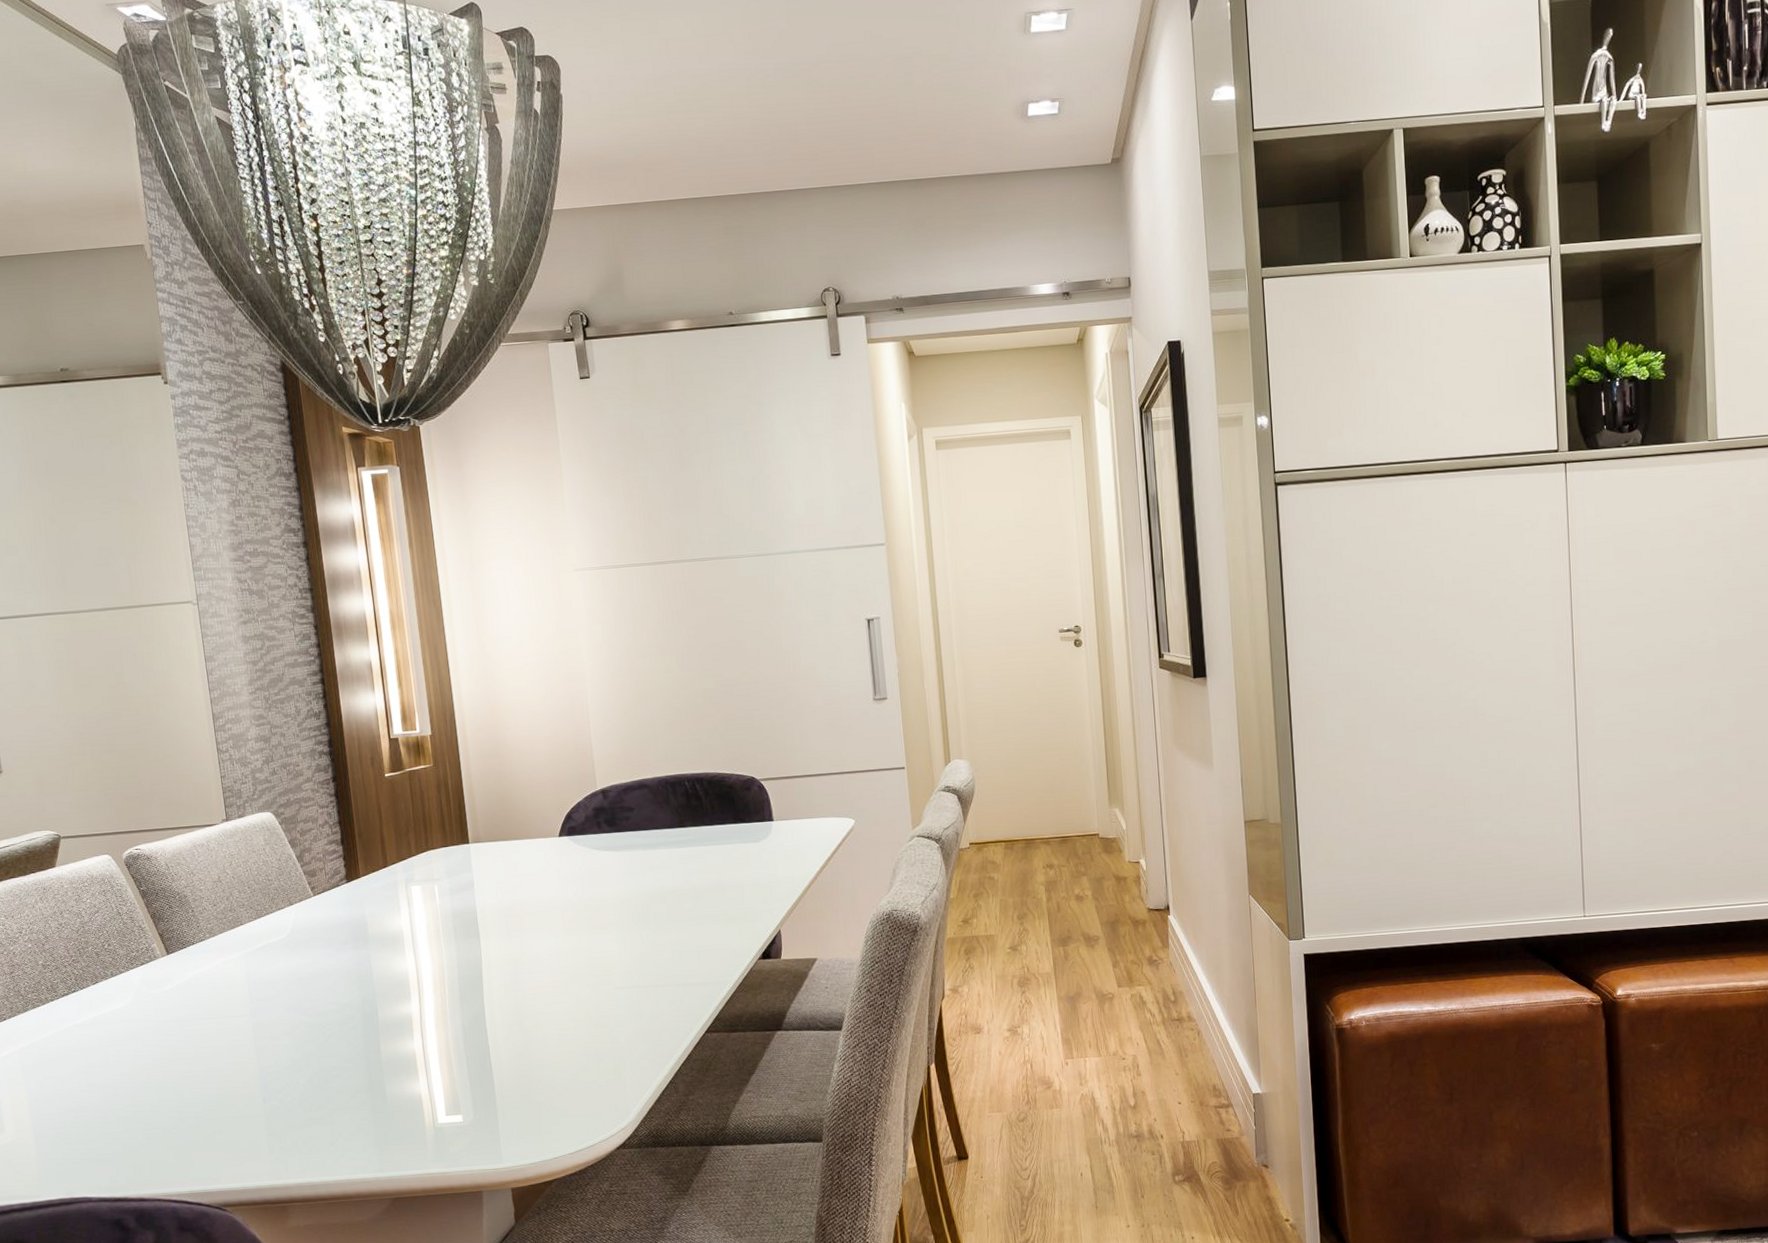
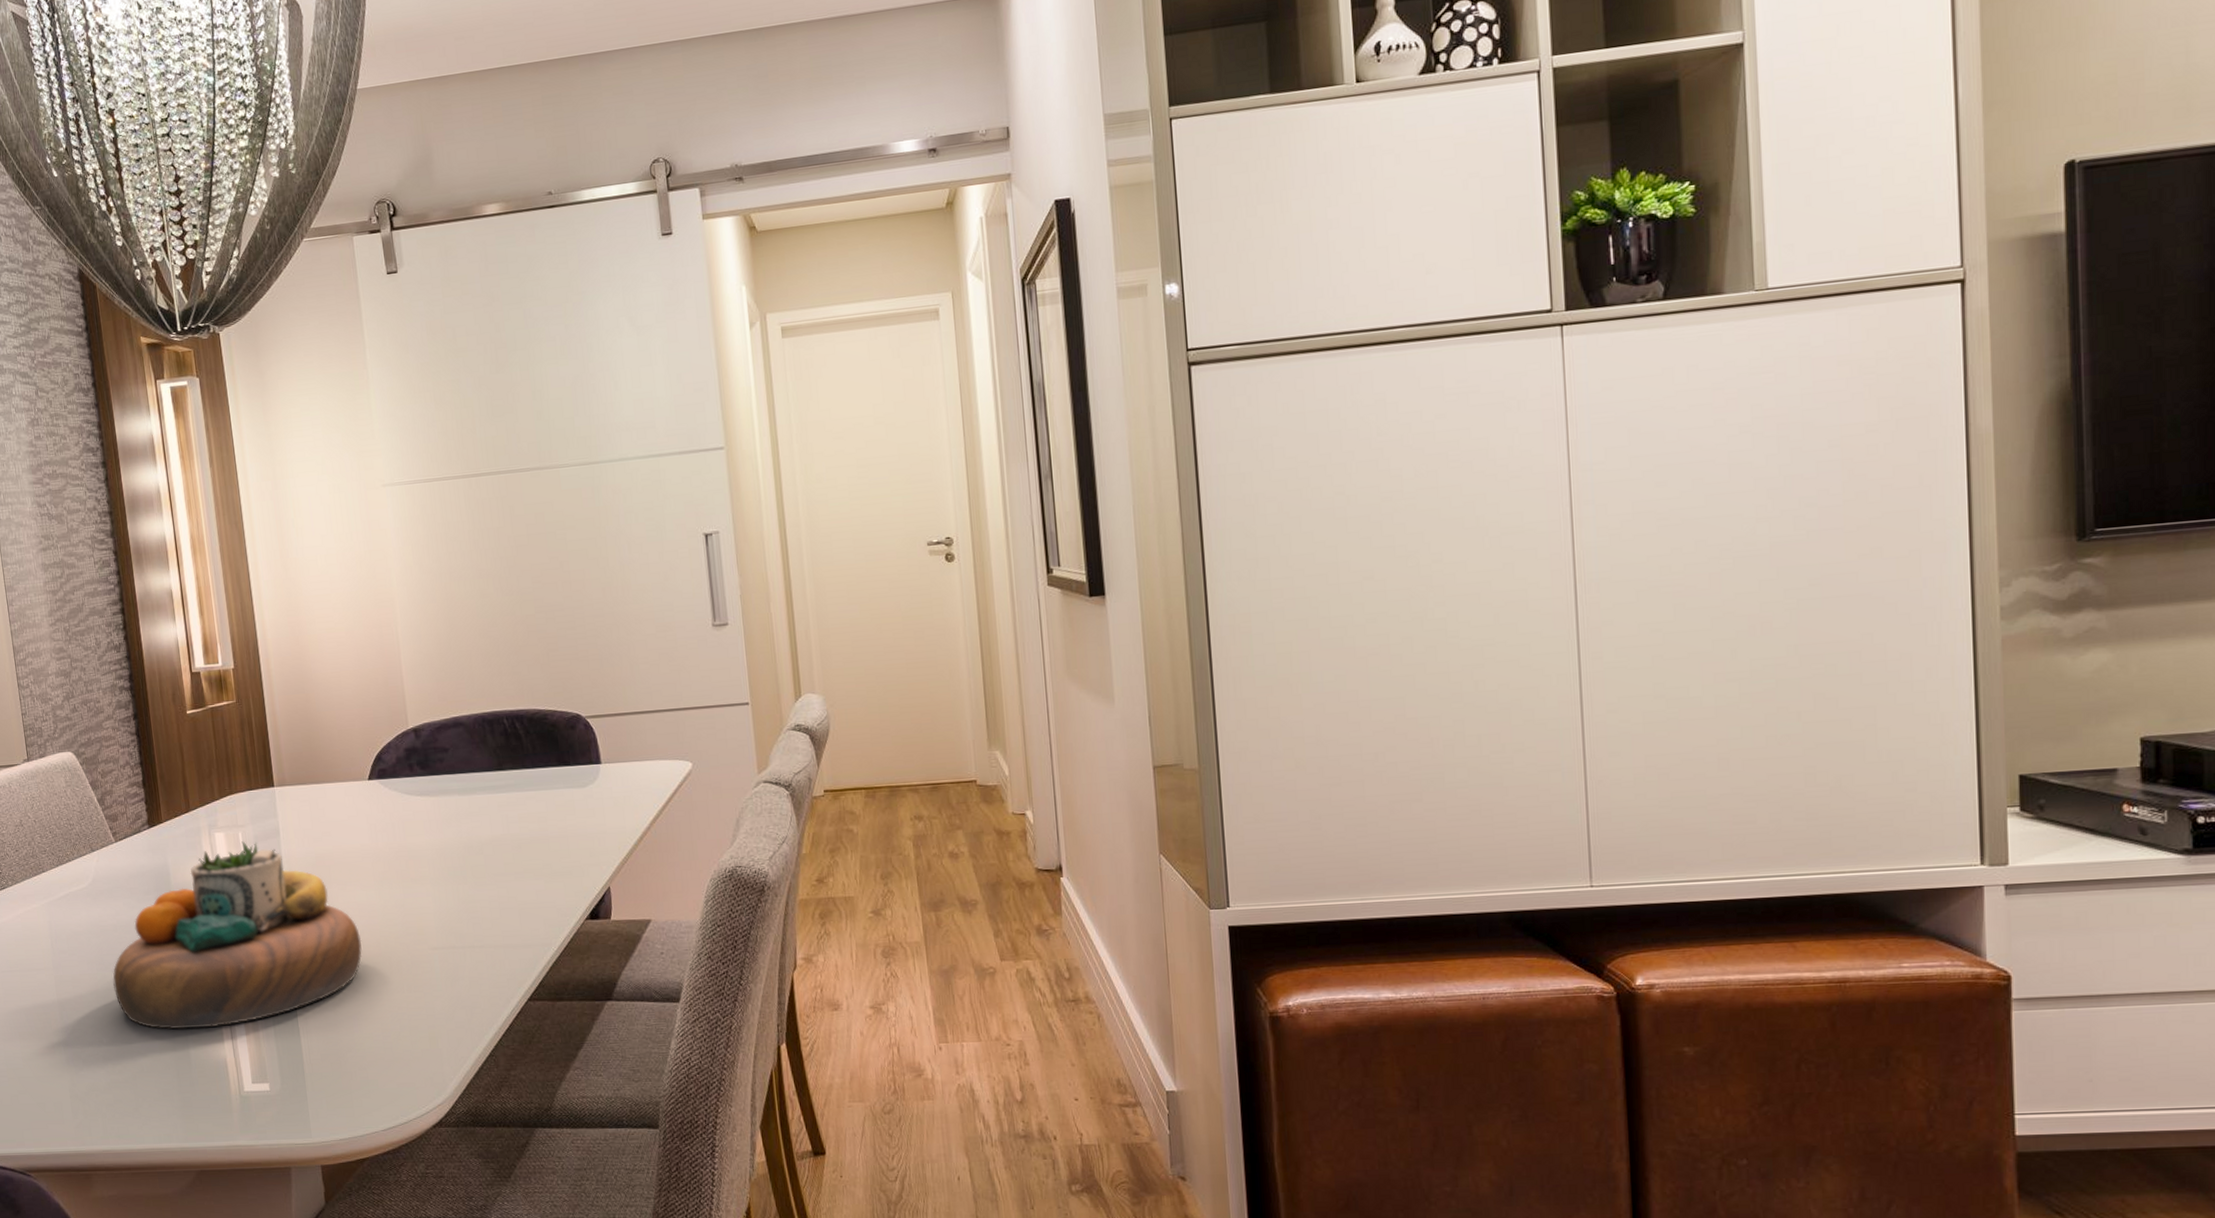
decorative bowl: none [310,893,552,1068] -> present [113,841,362,1029]

